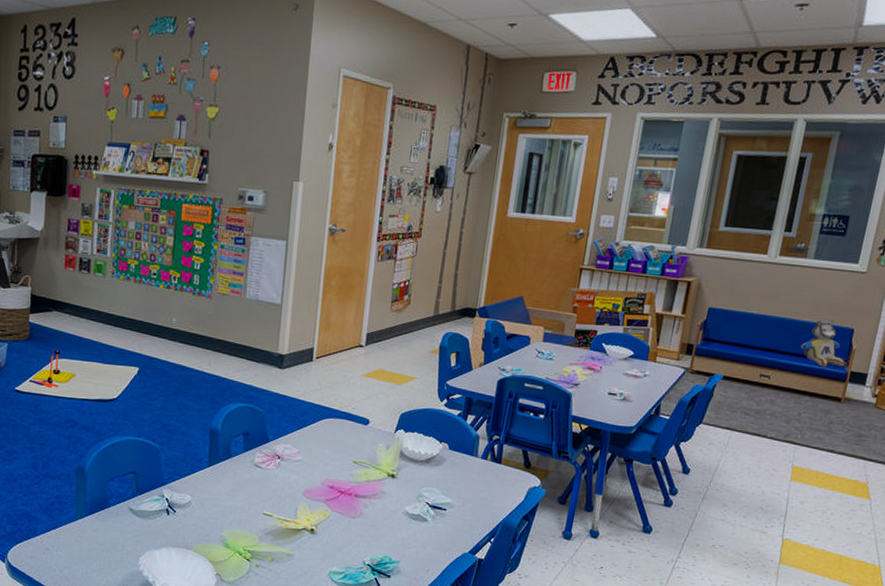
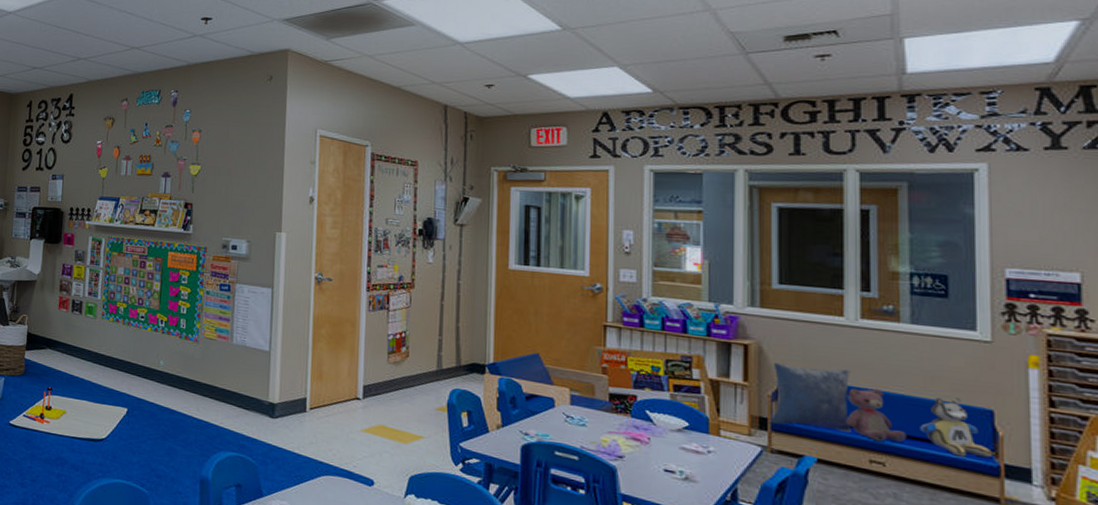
pillow: none [695,296,763,353] -> present [771,362,851,432]
teddy bear: none [750,316,791,359] -> present [846,388,907,443]

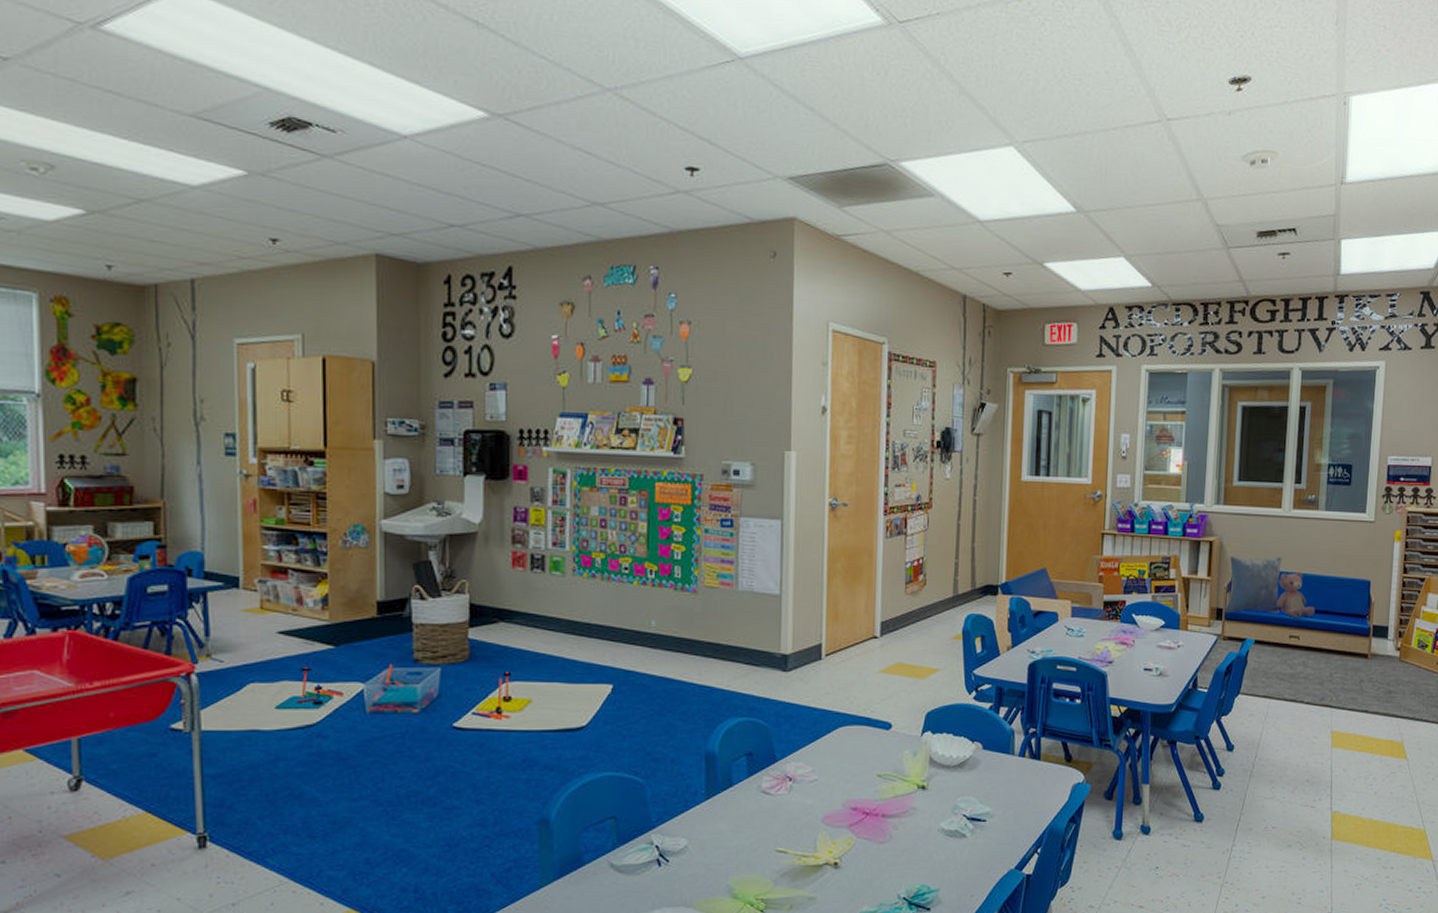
stuffed animal: present [920,397,994,459] -> none [1324,573,1368,623]

